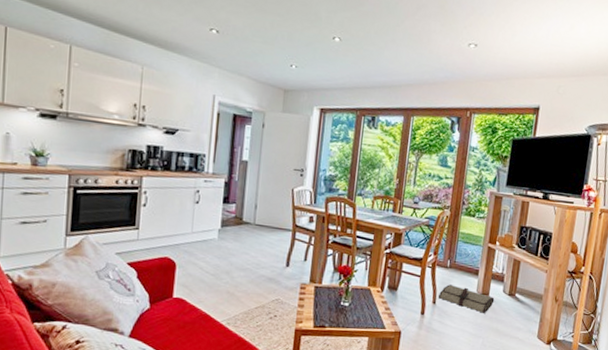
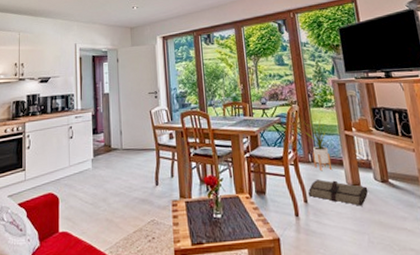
house plant: none [450,225,475,277] -> present [303,117,333,170]

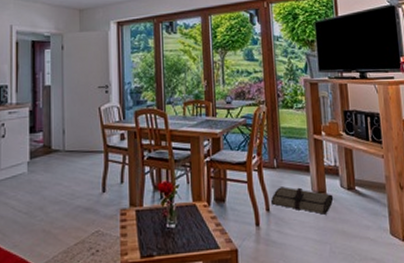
house plant: present [303,117,333,170] -> none [271,119,300,177]

